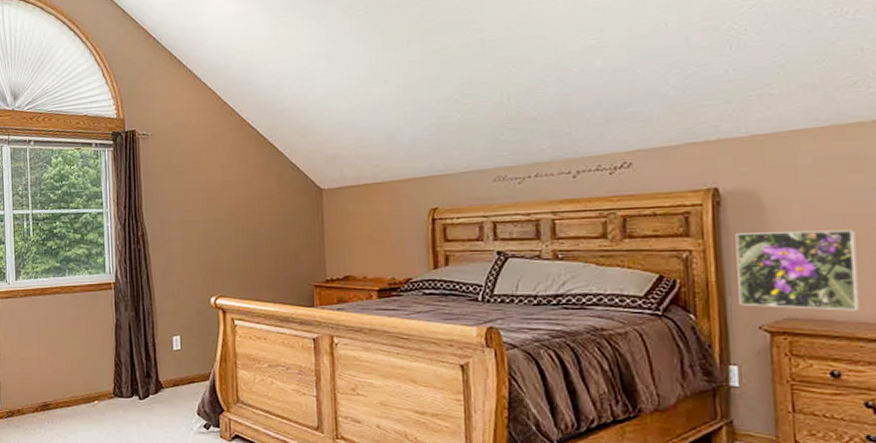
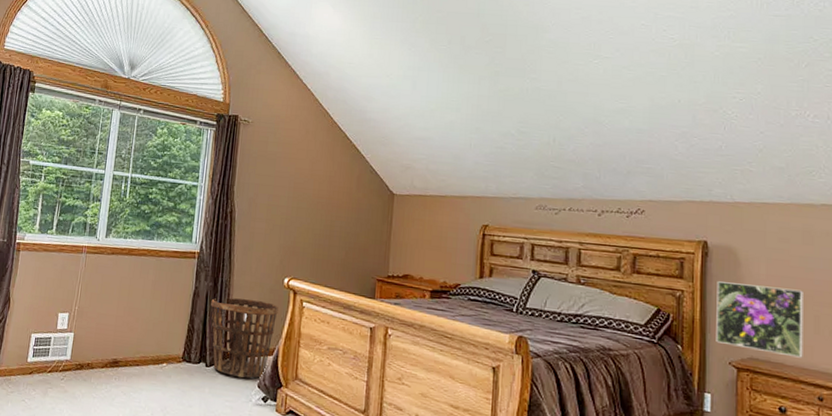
basket: none [135,324,209,406] -> present [211,297,279,378]

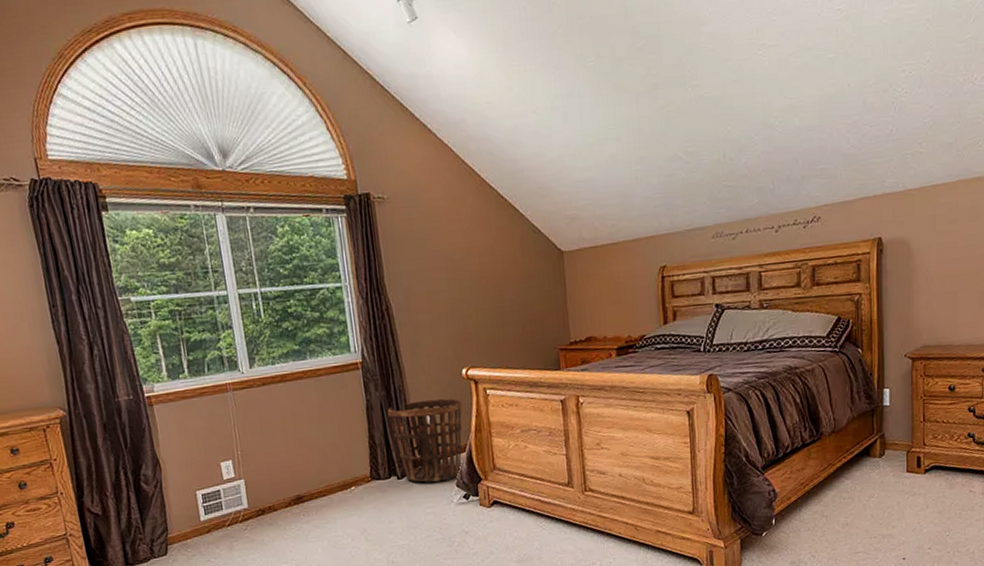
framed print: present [716,281,803,358] -> none [892,269,970,339]

